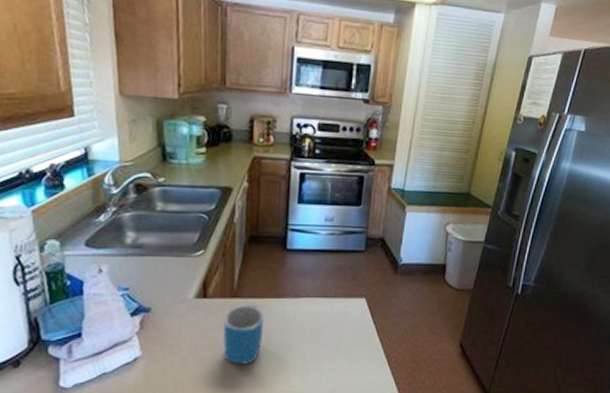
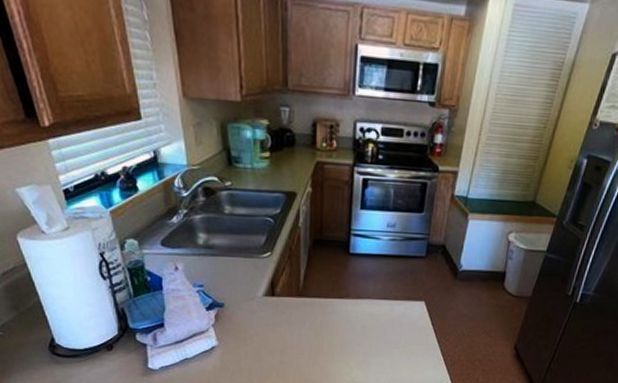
mug: present [223,304,265,365] -> none [290,303,329,357]

